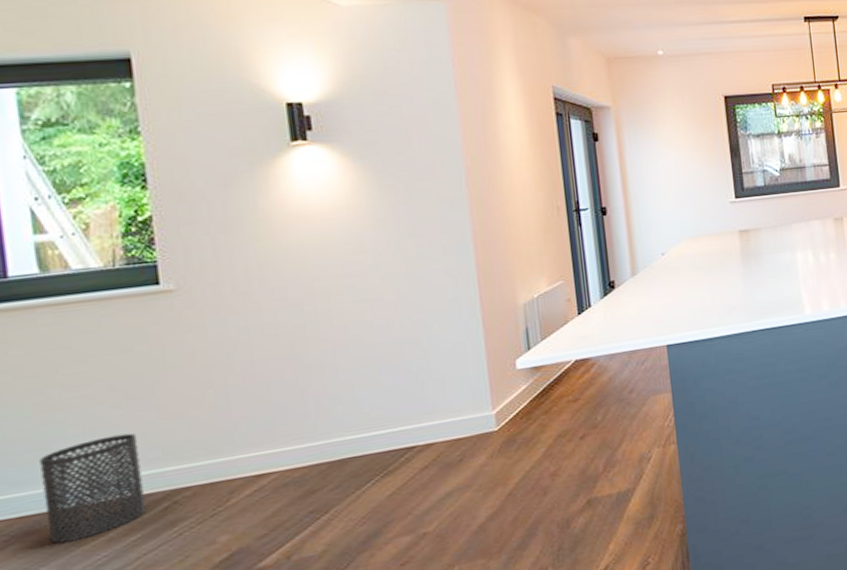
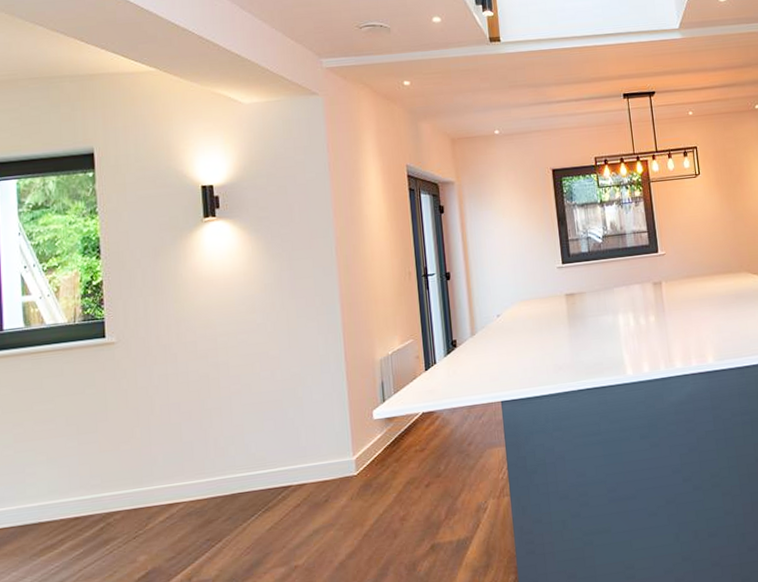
trash can: present [40,433,146,543] -> none [16,462,87,553]

